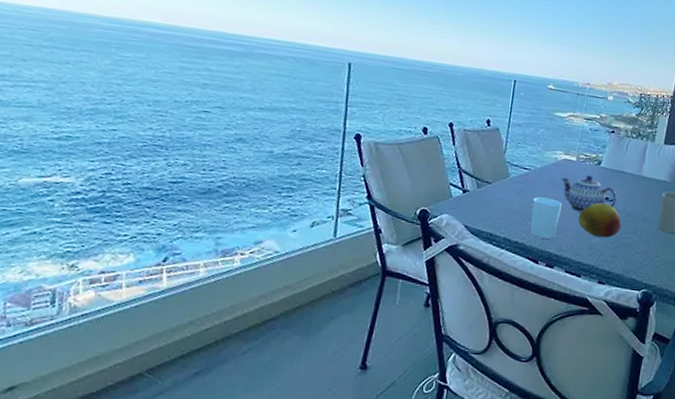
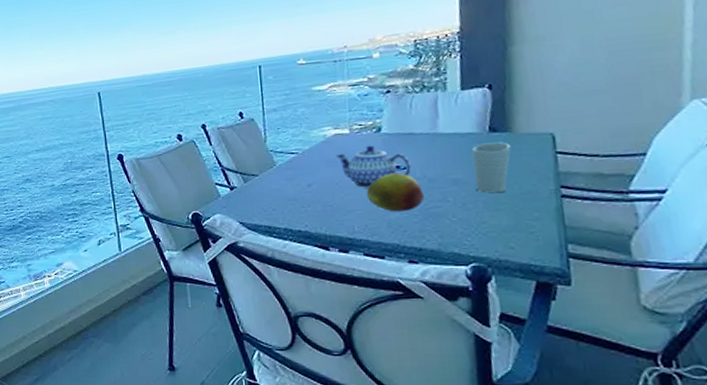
cup: present [529,197,562,239] -> none [308,179,344,223]

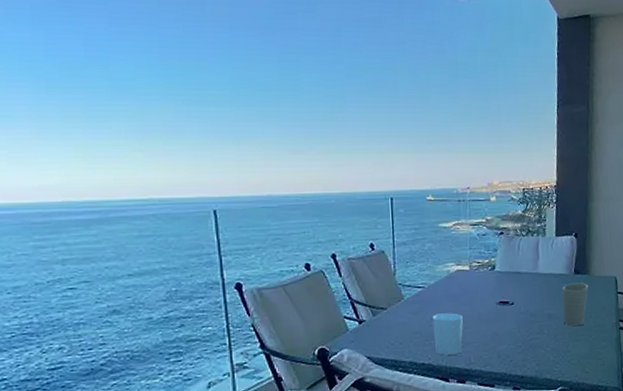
cup: none [308,179,344,223] -> present [432,313,463,355]
teapot: present [335,145,411,189] -> none [457,281,517,323]
fruit: present [366,173,425,212] -> none [481,308,527,344]

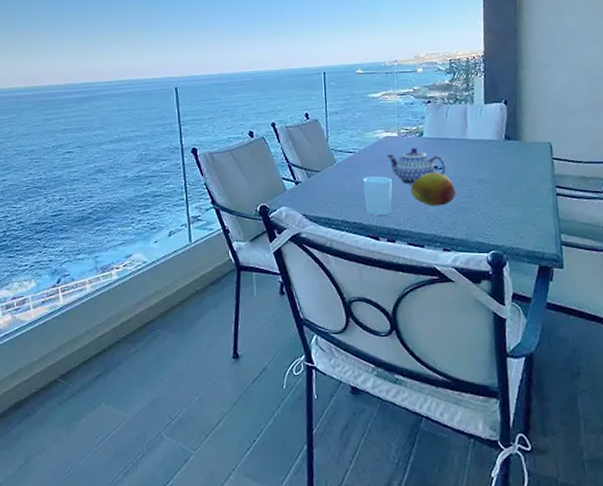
teapot: none [457,281,517,323] -> present [386,147,446,186]
fruit: none [481,308,527,344] -> present [410,172,456,206]
cup: present [561,282,589,326] -> none [491,148,521,191]

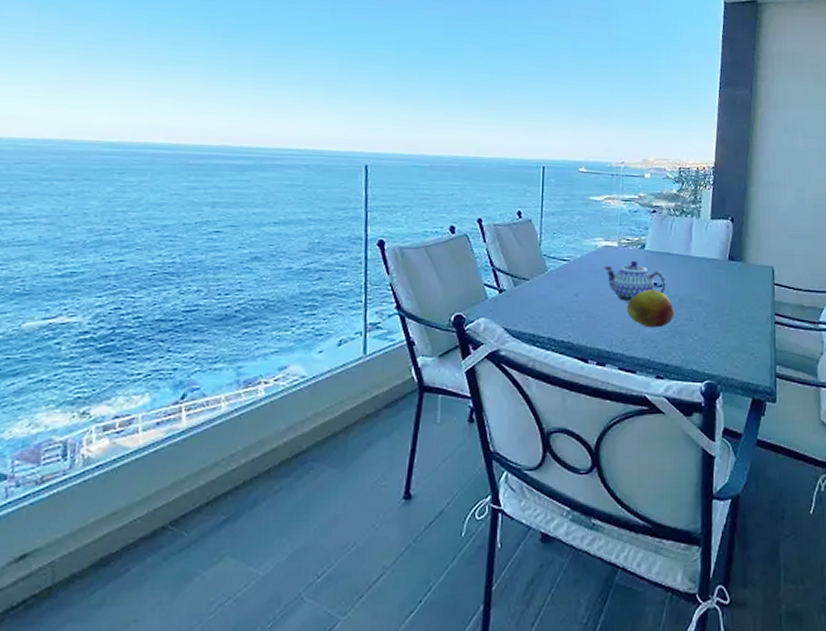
cup: present [363,176,392,215] -> none [575,289,607,334]

